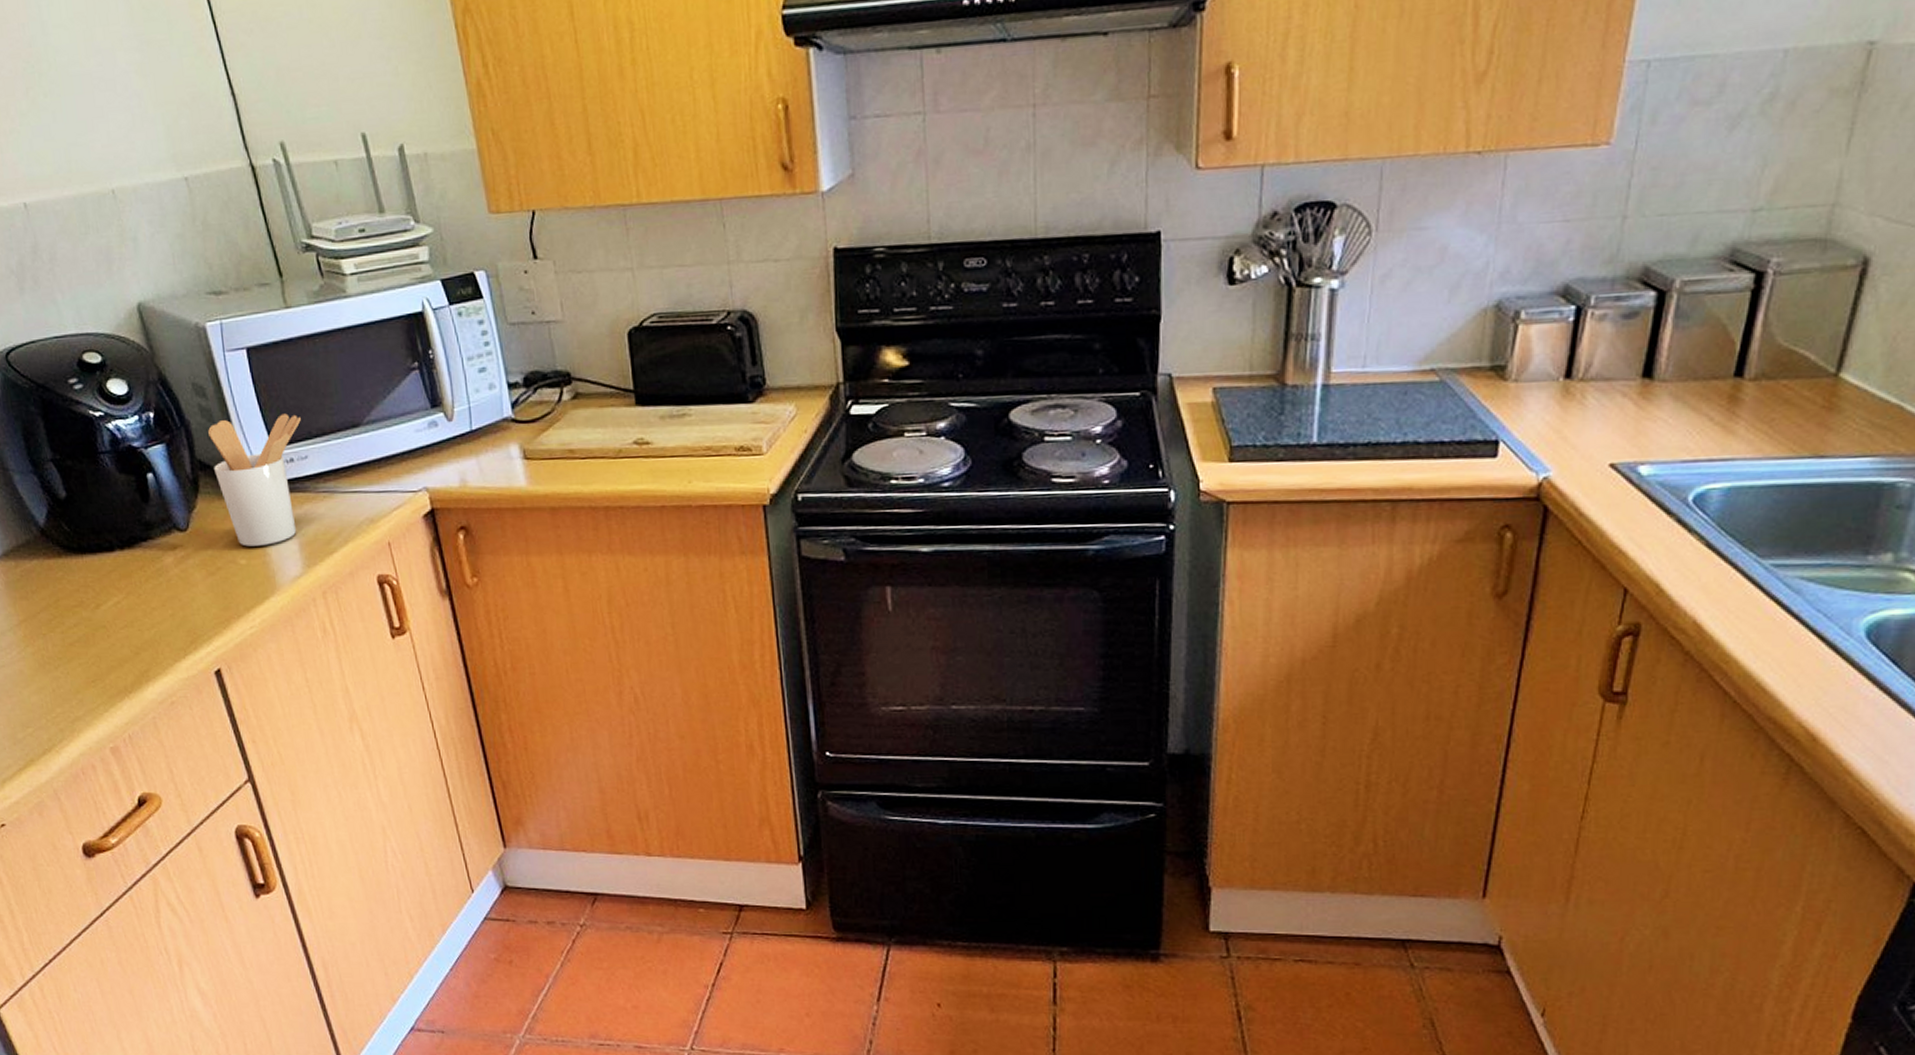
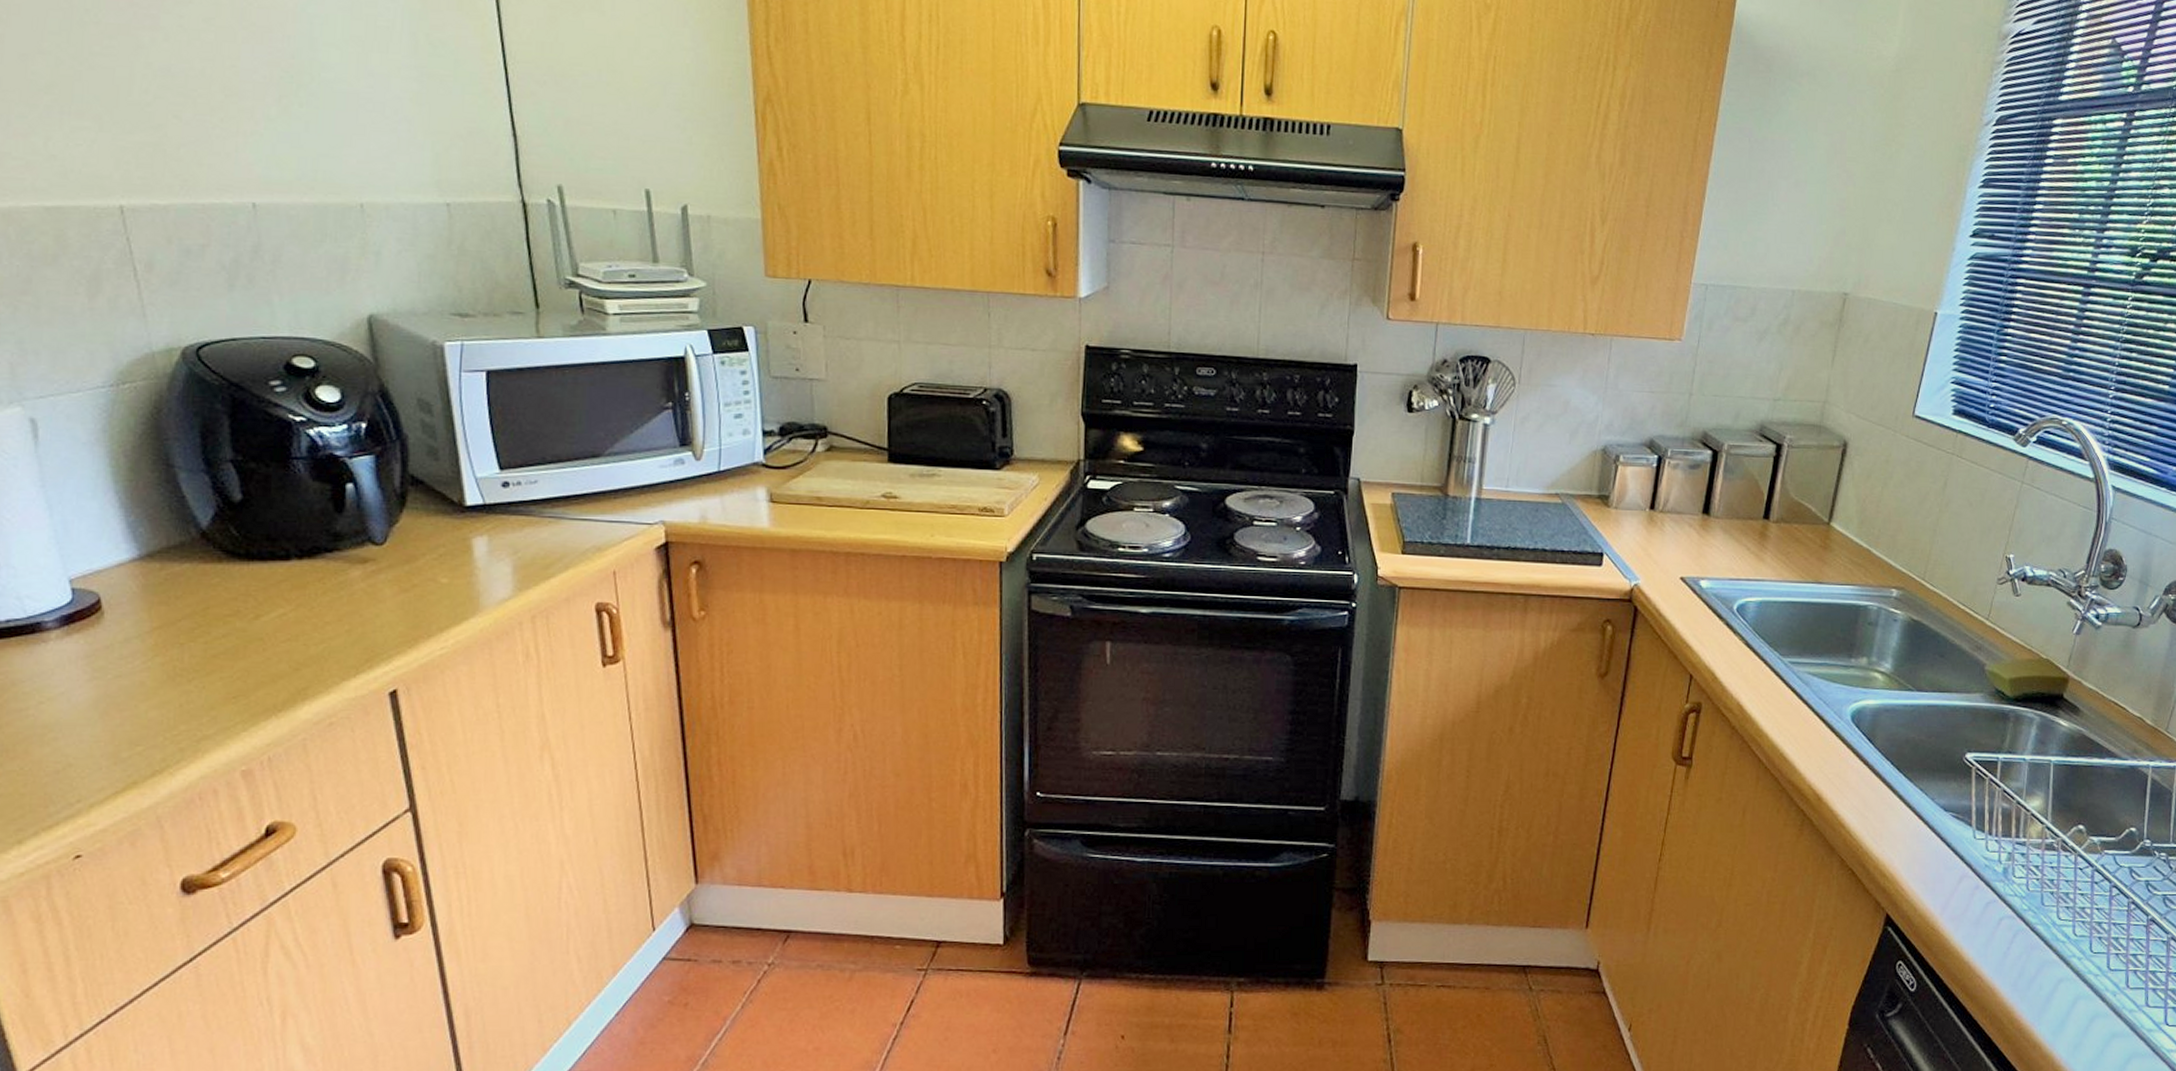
utensil holder: present [208,413,301,547] -> none [427,437,536,566]

